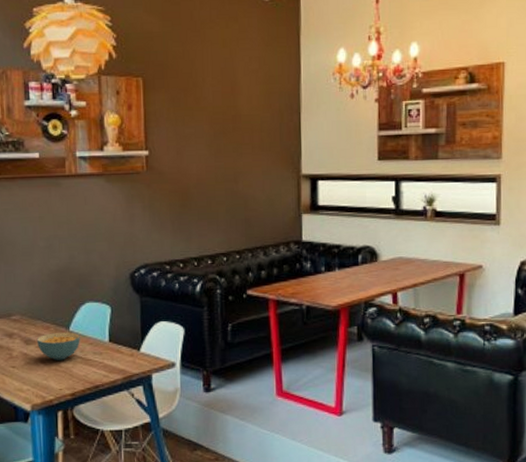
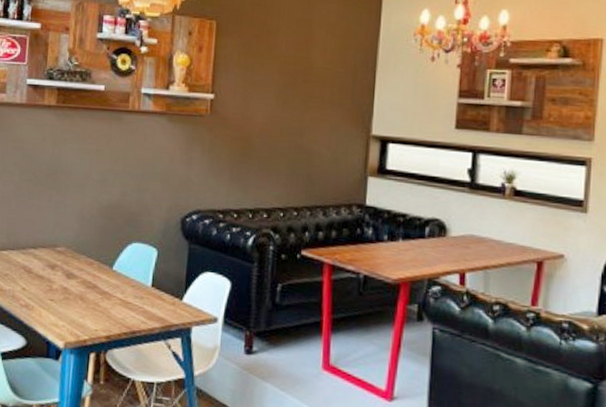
cereal bowl: present [36,332,80,361] -> none [78,270,123,300]

